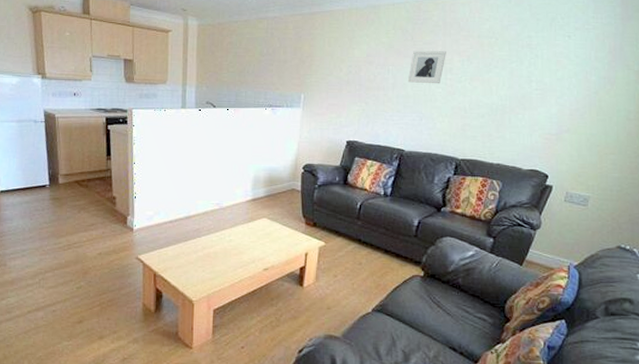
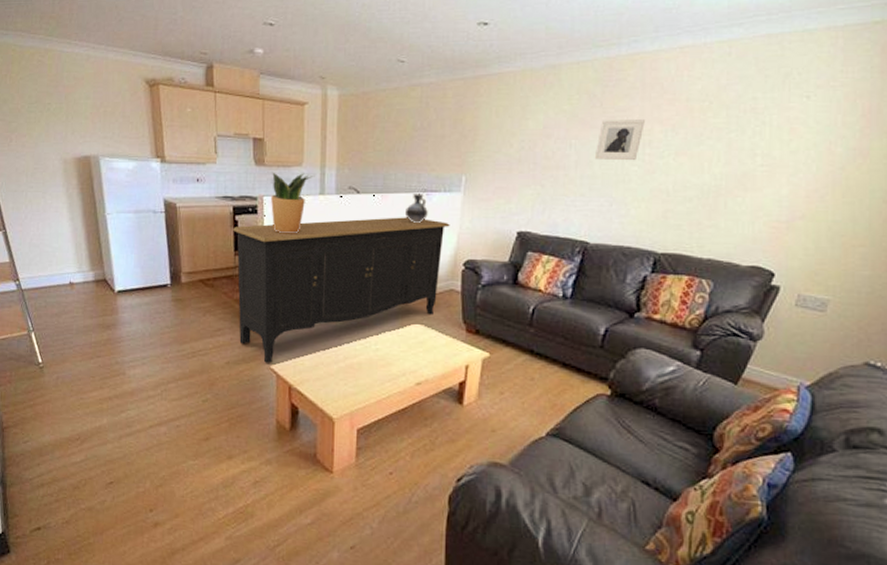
sideboard: none [106,128,291,253] -> present [233,217,450,363]
potted plant: none [139,88,178,142] -> present [271,172,315,234]
ceramic jug: none [254,109,273,133] -> present [406,194,428,223]

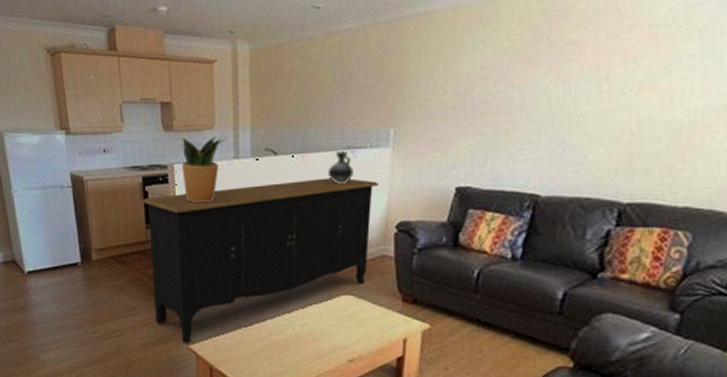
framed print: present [595,120,645,161] -> none [543,52,600,101]

